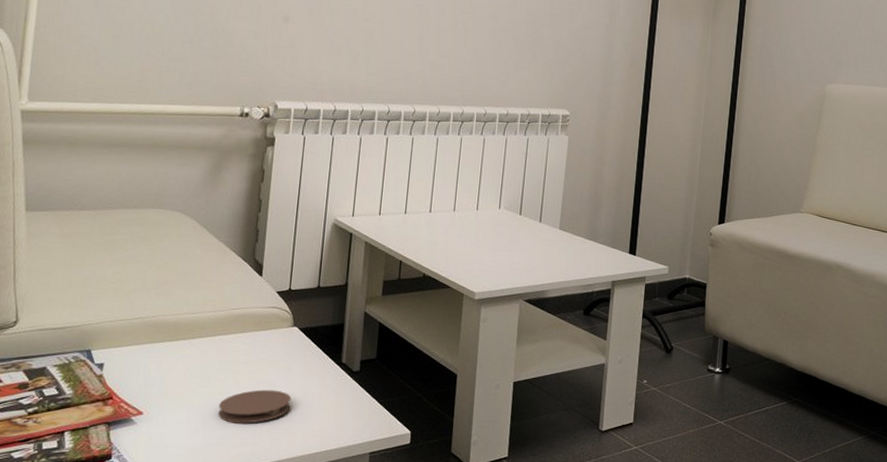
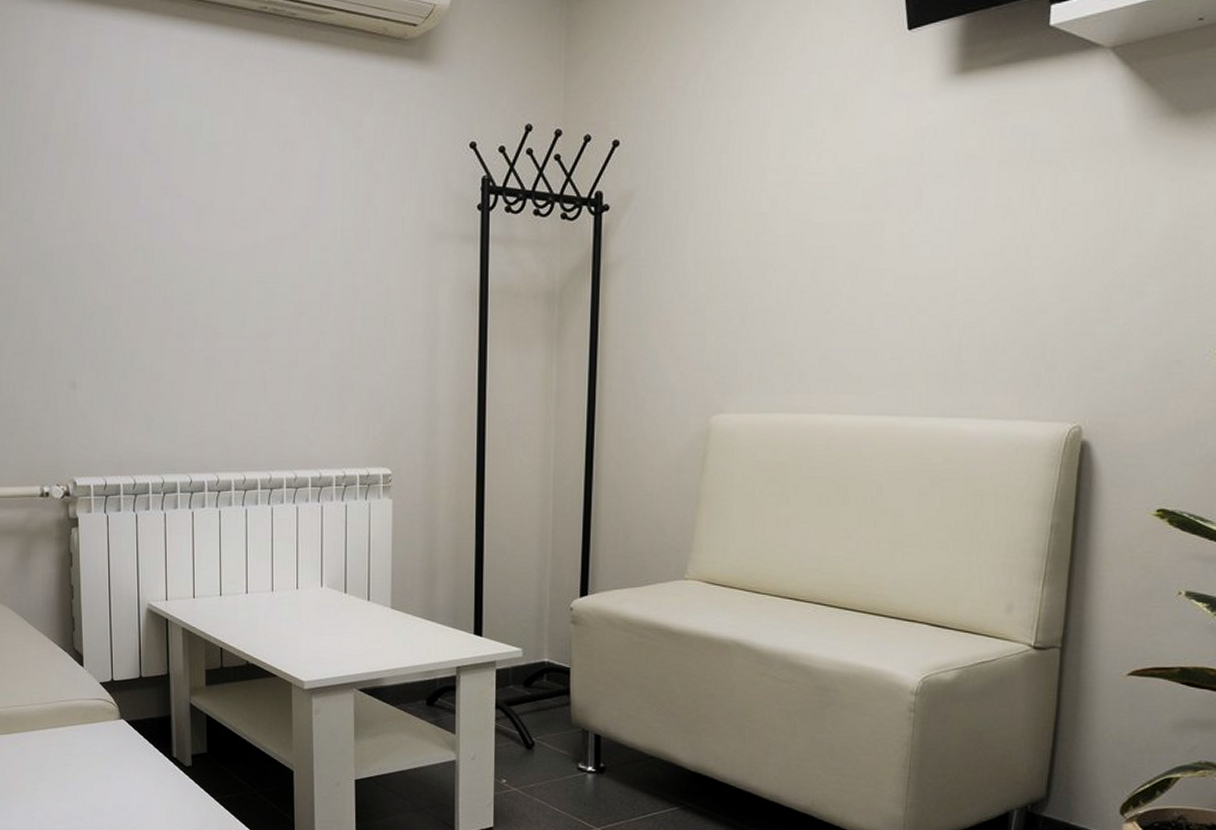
coaster: present [218,389,292,424] -> none [59,784,128,818]

